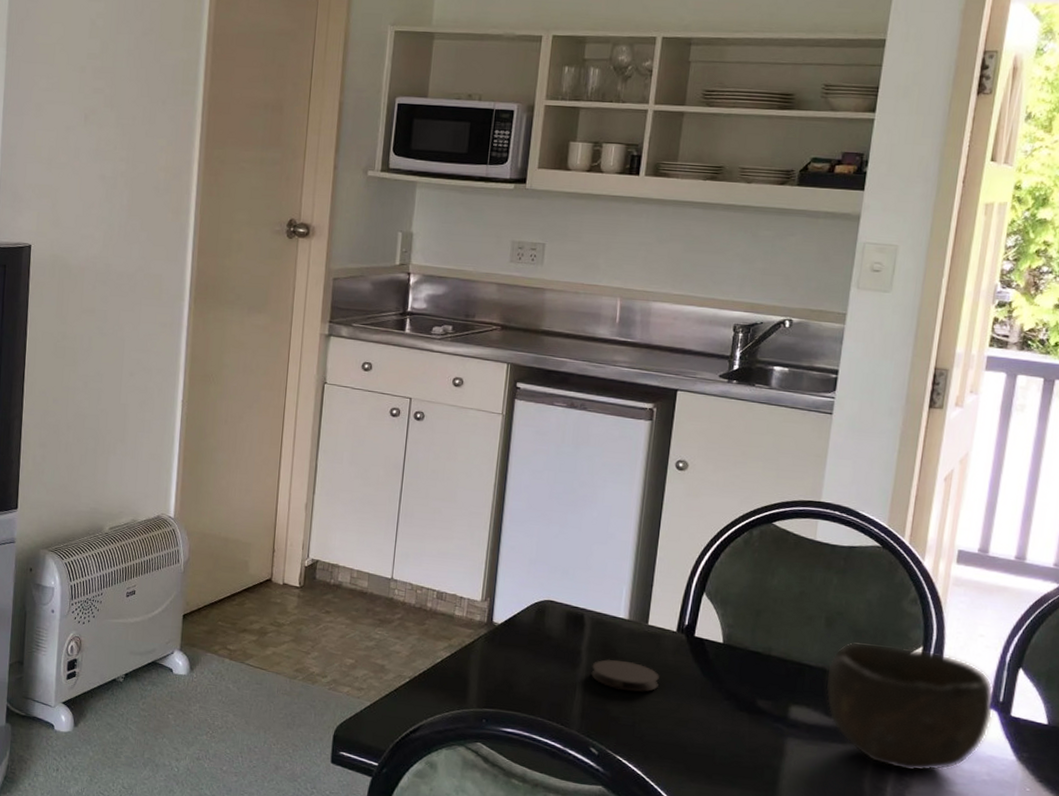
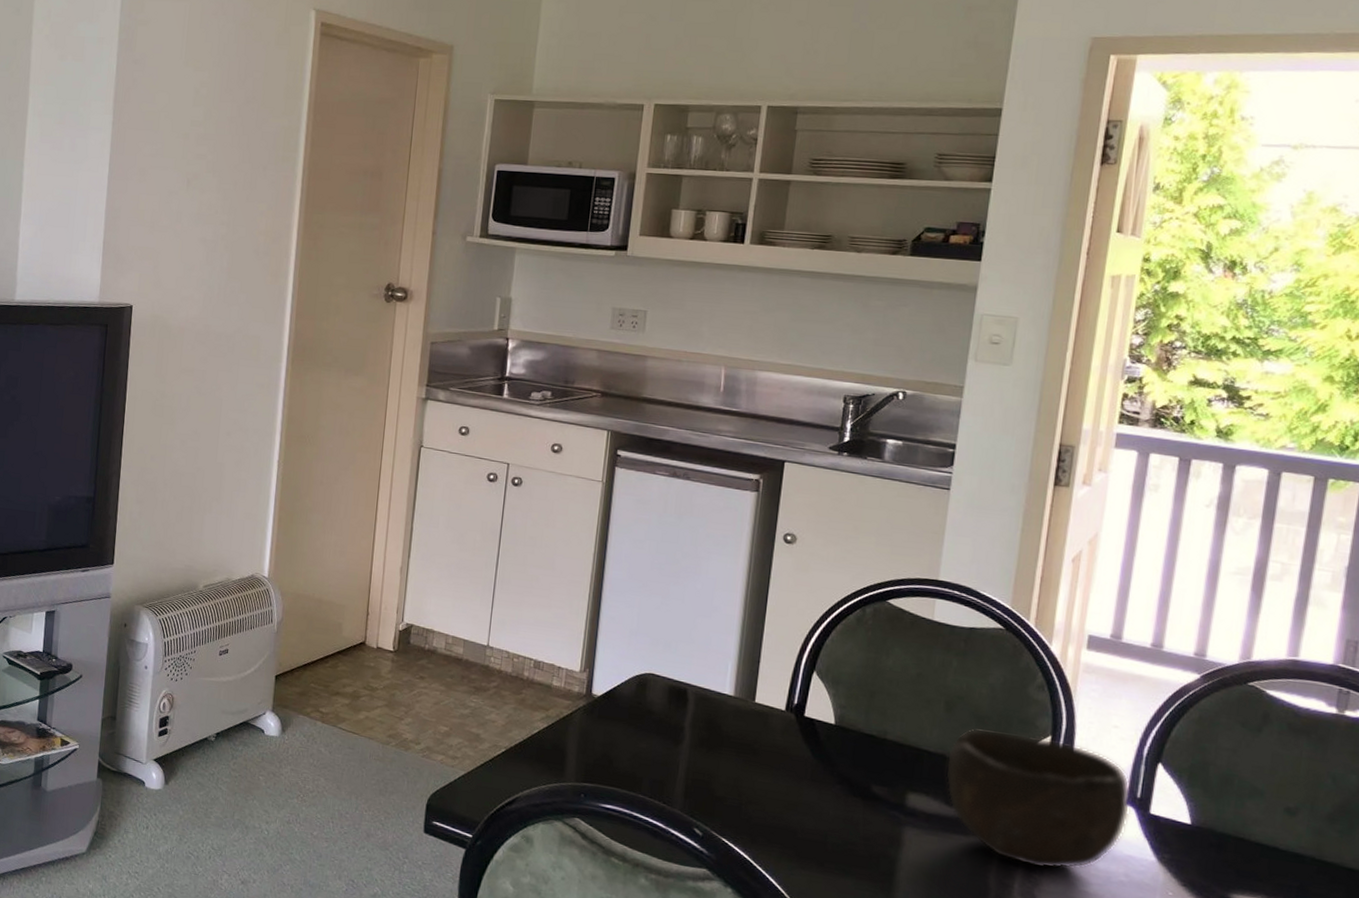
coaster: present [591,659,659,692] -> none [695,736,767,773]

